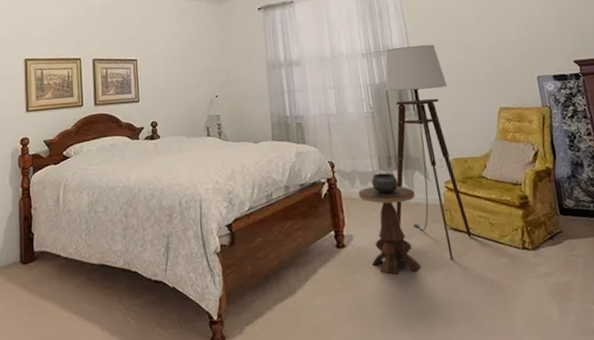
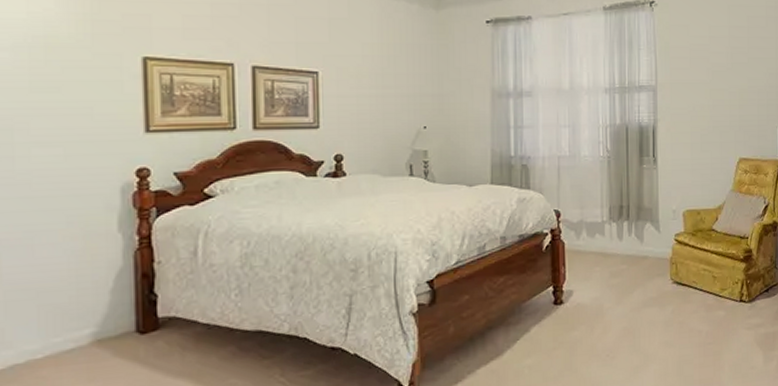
side table: present [358,173,421,275] -> none [584,224,643,331]
floor lamp: present [385,44,472,261] -> none [621,84,694,315]

